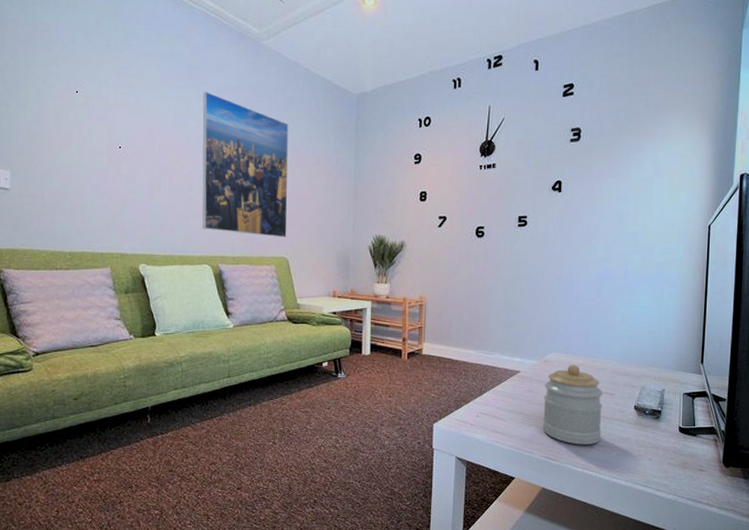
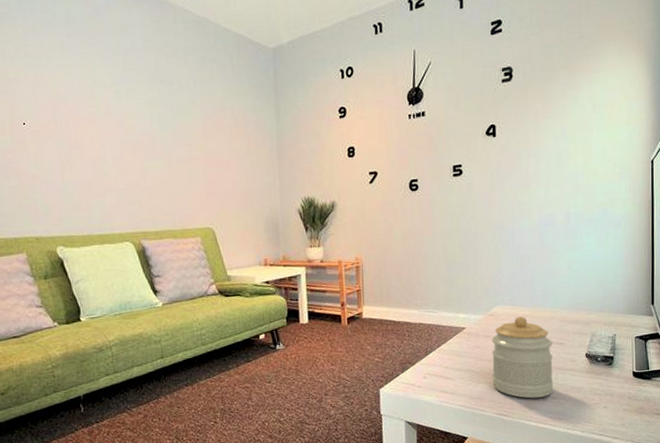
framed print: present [202,92,289,238] -> none [108,57,211,208]

